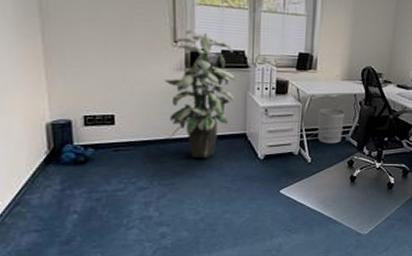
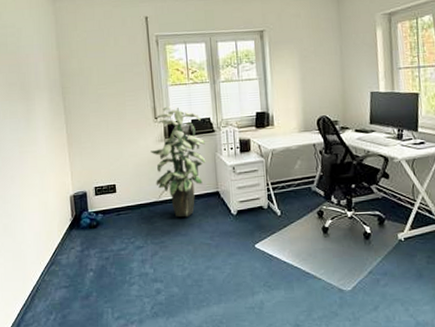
waste bin: present [317,108,345,144] -> none [281,159,308,195]

